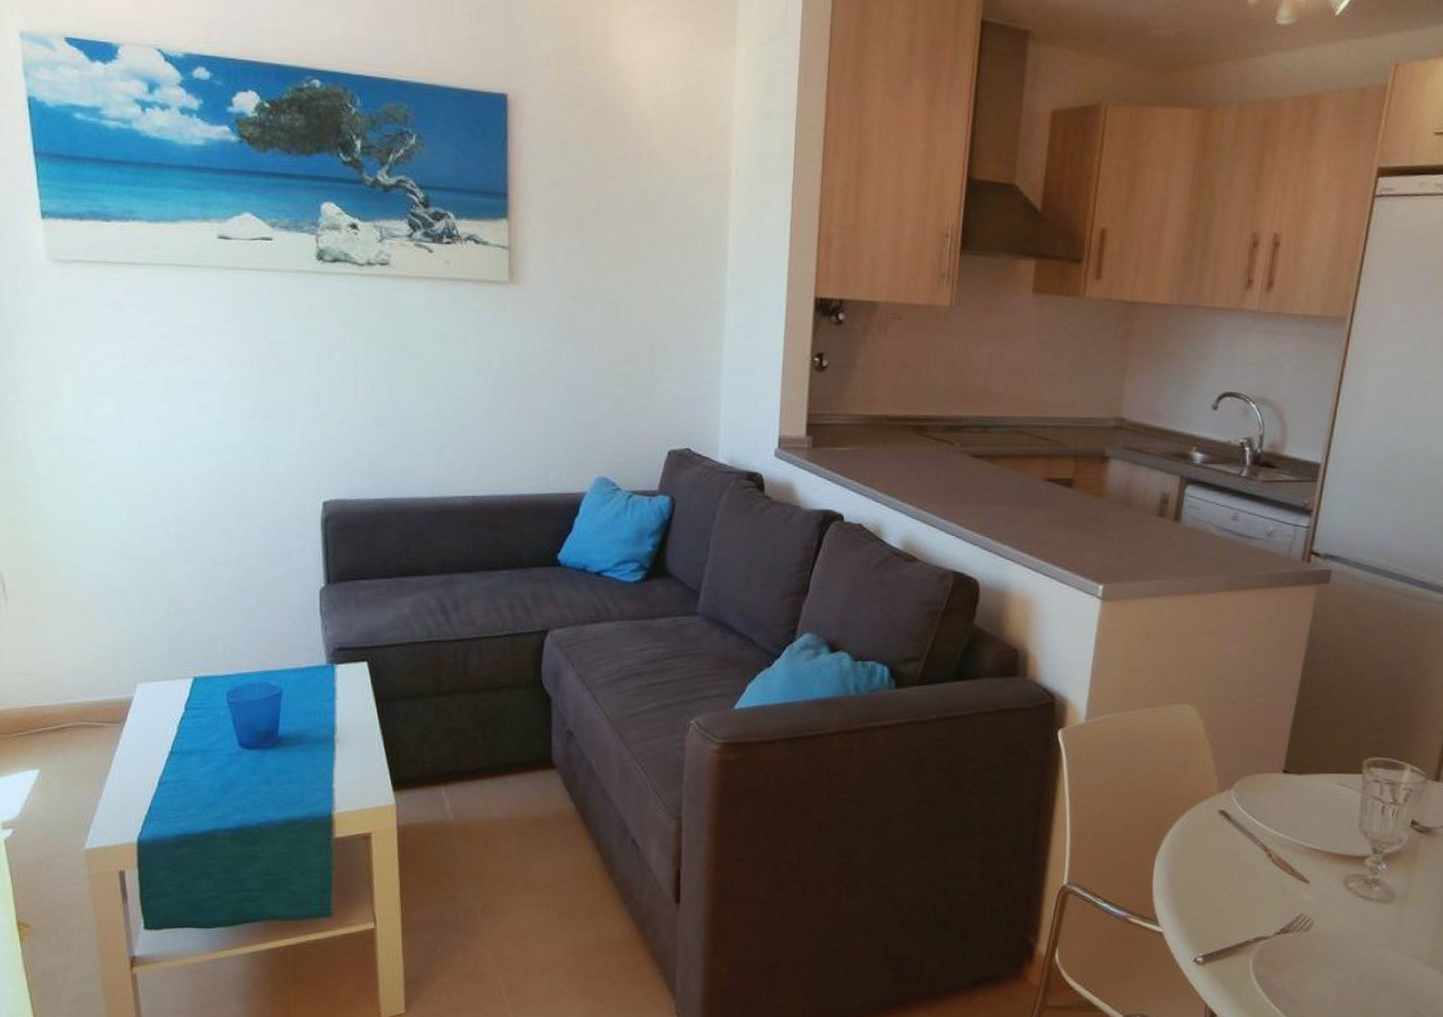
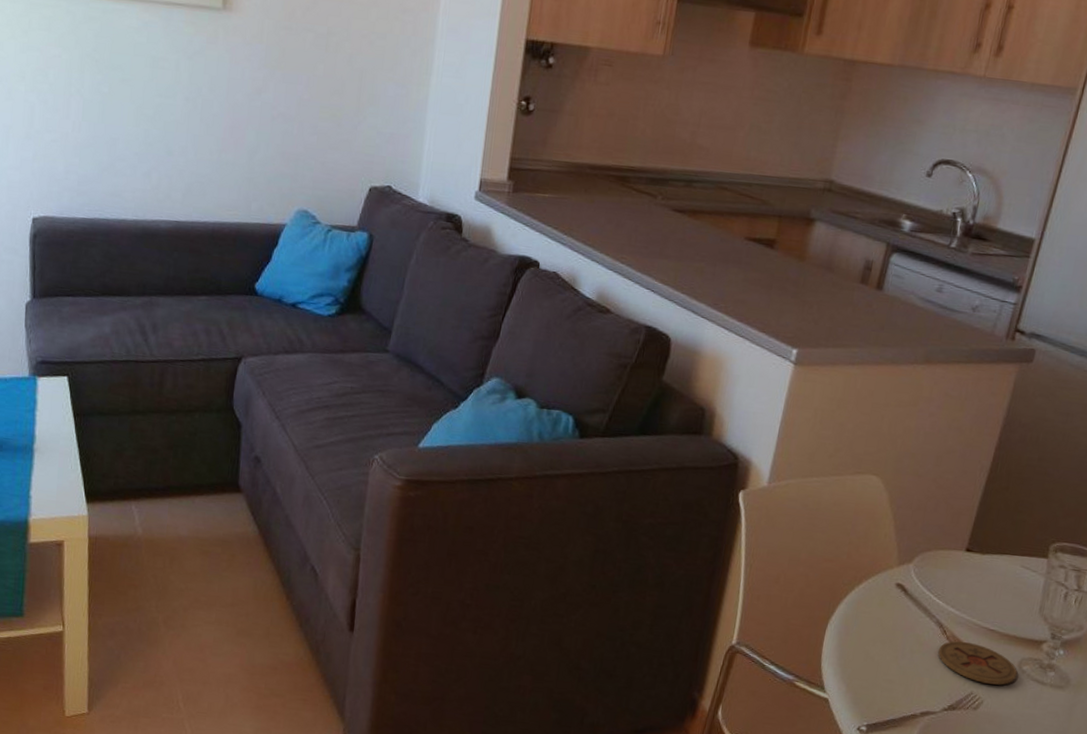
coaster: none [1266,863,1344,904] -> present [938,641,1018,685]

